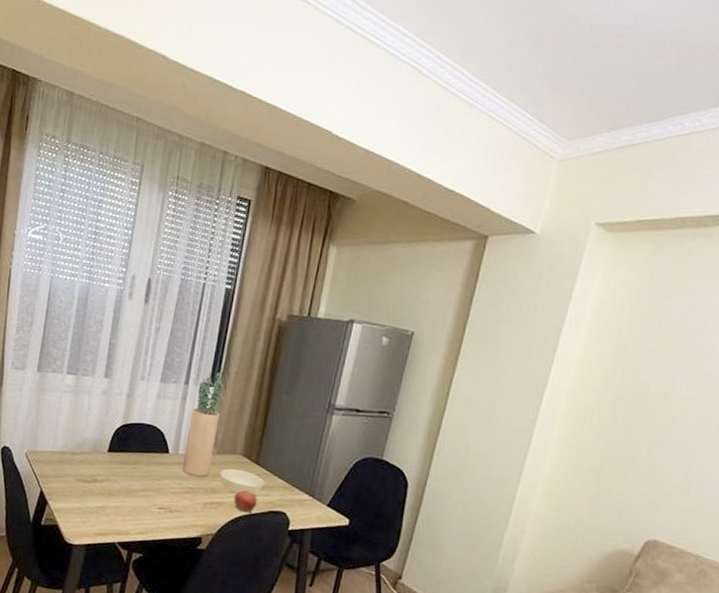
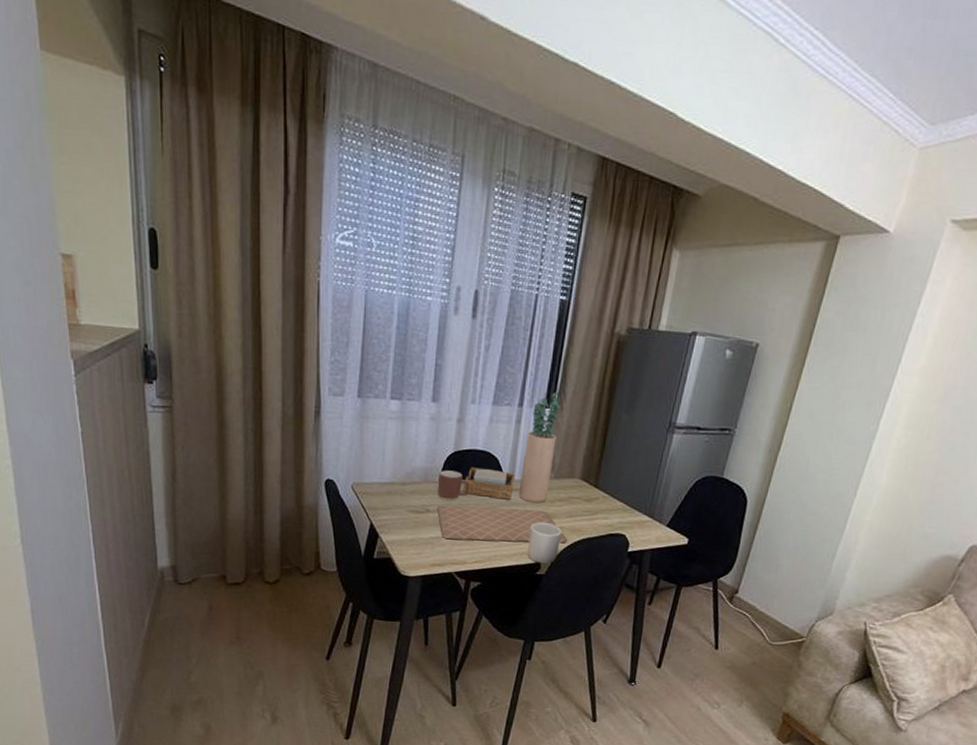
mug: none [104,442,136,472] -> present [437,470,470,501]
placemat: none [104,475,228,519] -> present [437,505,567,544]
napkin holder: none [129,440,179,473] -> present [463,467,514,500]
mug: none [189,496,224,539] -> present [528,522,563,564]
bowl: present [219,468,264,494] -> none [557,493,604,518]
fruit: present [233,490,257,513] -> none [572,514,596,537]

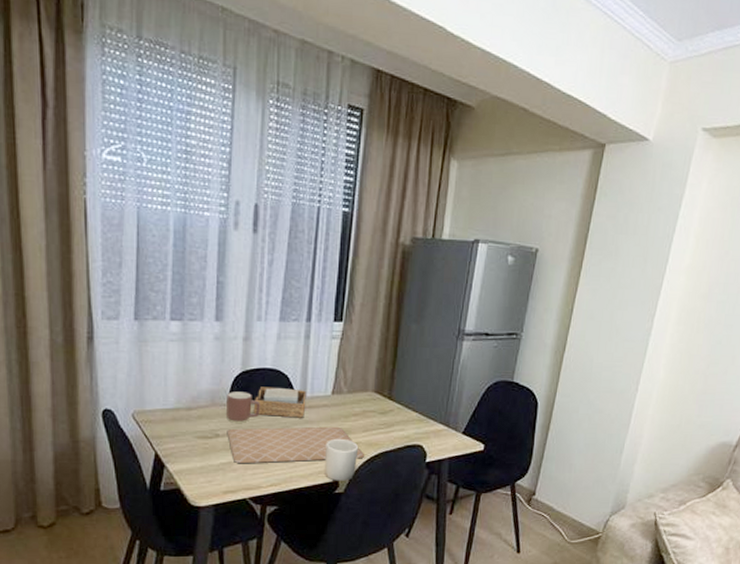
vase: present [518,387,561,503] -> none [311,300,350,420]

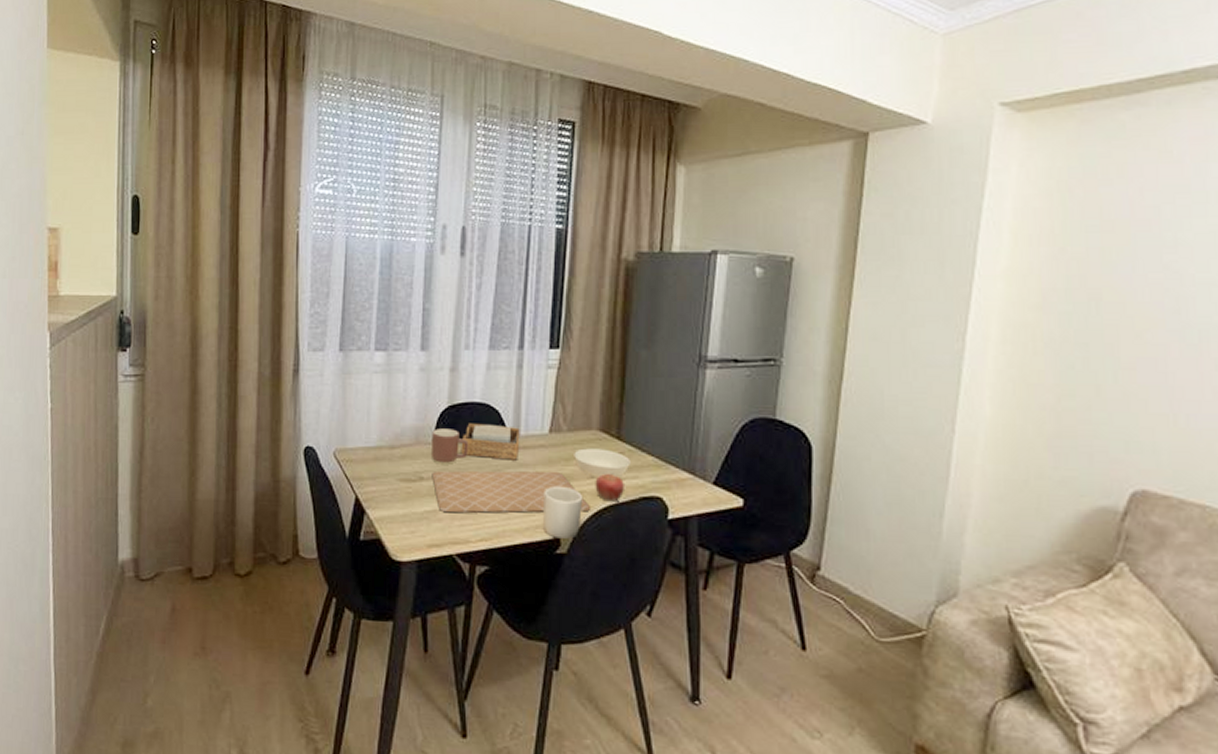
bowl: none [352,407,399,432] -> present [574,448,630,479]
fruit: none [369,427,393,450] -> present [595,473,624,502]

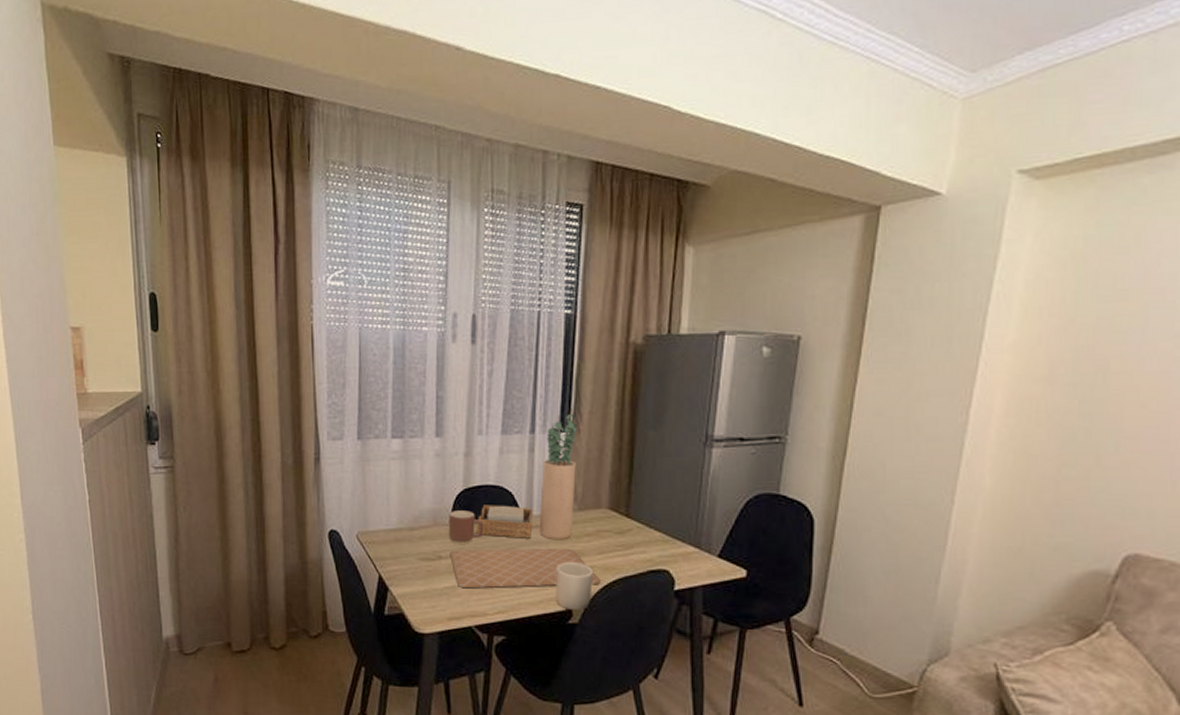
vase: none [526,324,567,463] -> present [539,408,577,540]
bowl: present [574,448,630,479] -> none [584,526,639,554]
fruit: present [595,473,624,502] -> none [605,548,633,575]

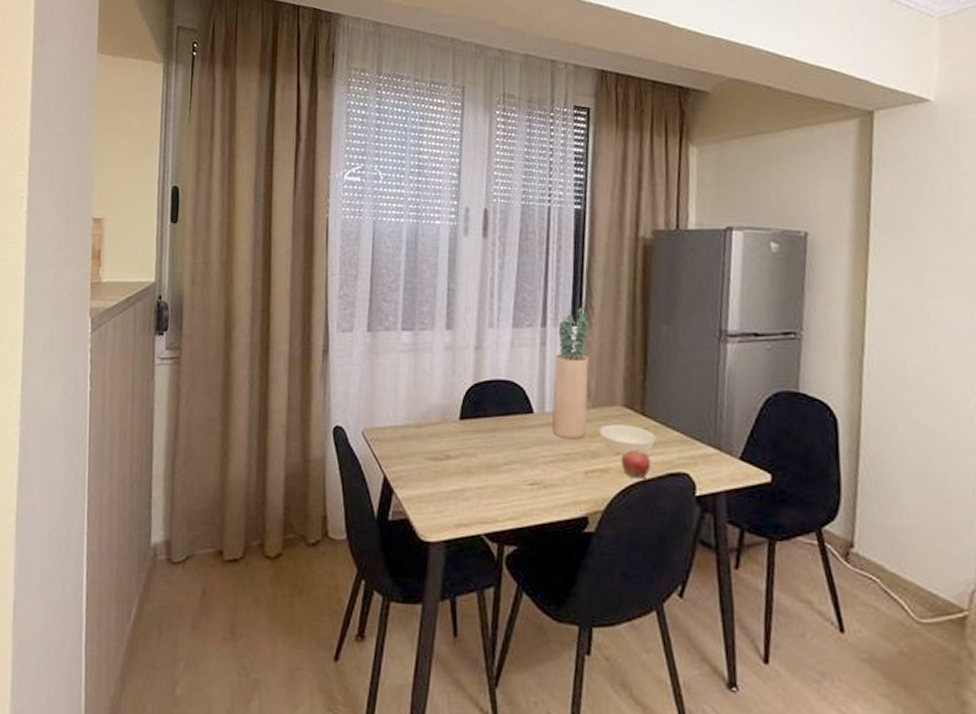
mug: present [448,511,484,544] -> none [457,406,495,443]
placemat: present [450,548,600,589] -> none [459,447,617,492]
napkin holder: present [477,505,533,539] -> none [487,401,545,437]
mug: present [556,561,594,610] -> none [570,462,610,517]
bowl: none [584,526,639,554] -> present [599,424,656,455]
fruit: none [605,548,633,575] -> present [621,449,651,479]

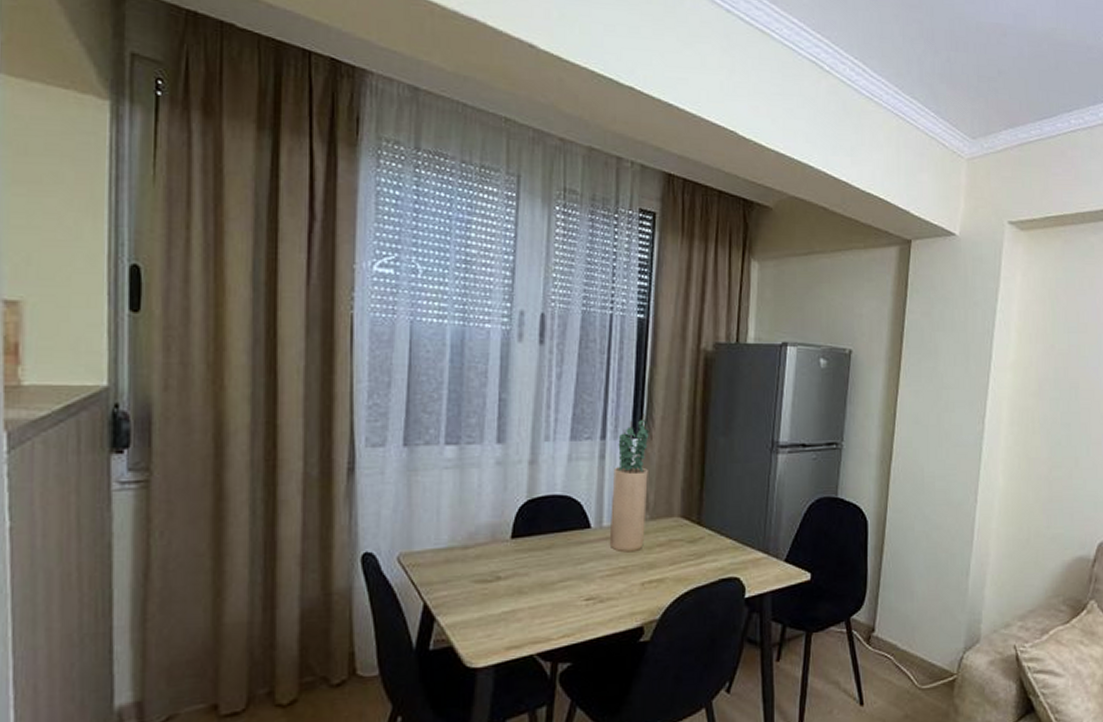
bowl: present [599,424,656,455] -> none [656,535,710,565]
fruit: present [621,449,651,479] -> none [677,558,704,586]

